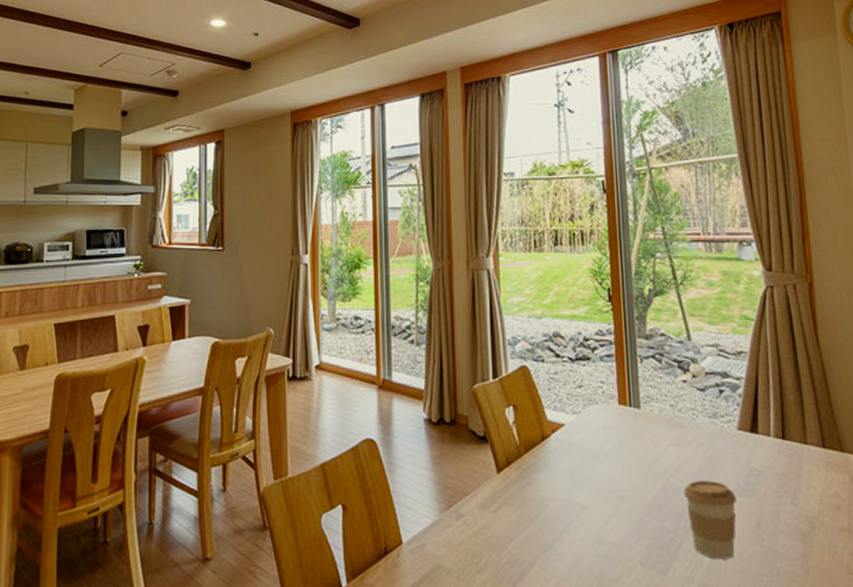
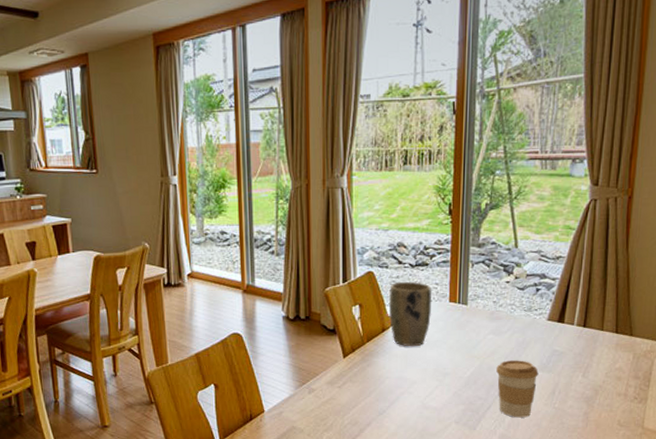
plant pot: none [547,378,599,461] -> present [389,281,431,347]

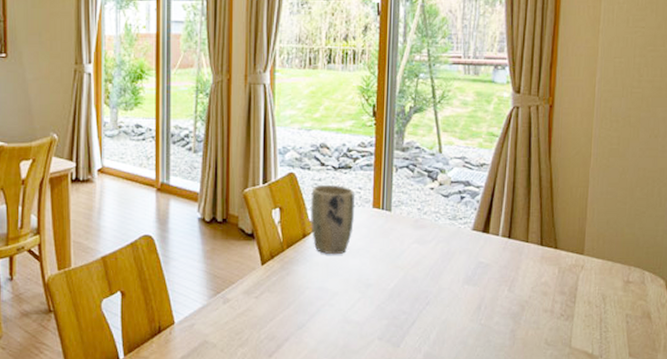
coffee cup: present [496,360,539,418] -> none [421,272,464,335]

